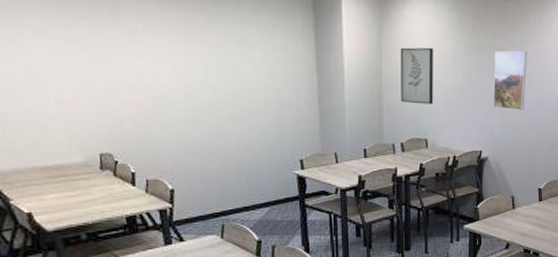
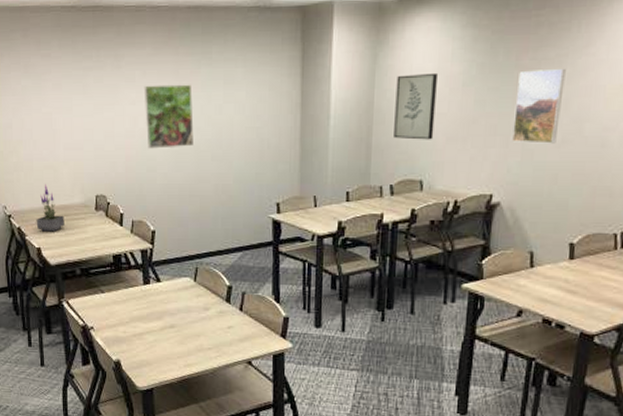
potted plant: none [23,142,62,195] -> present [36,184,64,232]
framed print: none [149,39,210,106] -> present [144,84,194,149]

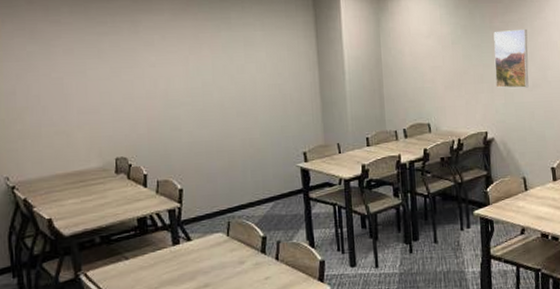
potted plant: present [36,184,64,232] -> none [46,151,80,201]
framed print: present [144,84,194,149] -> none [163,47,218,109]
wall art: present [394,72,437,140] -> none [398,33,434,90]

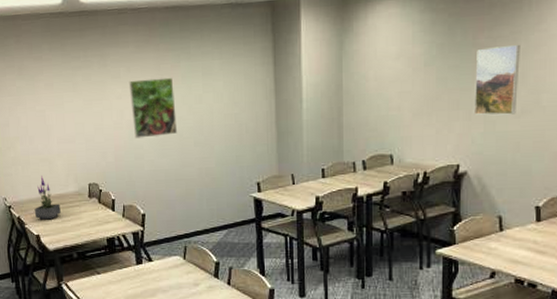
potted plant: none [46,151,80,201] -> present [34,176,61,220]
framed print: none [163,47,218,109] -> present [128,77,177,138]

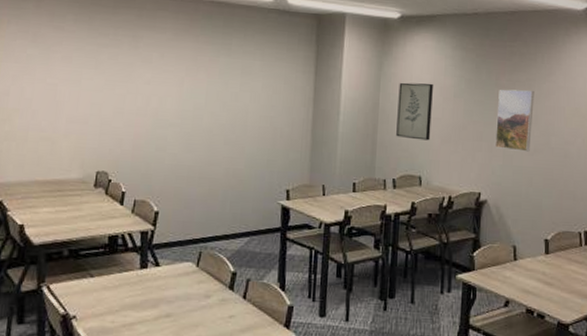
potted plant: present [34,176,61,220] -> none [22,156,57,208]
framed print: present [128,77,177,138] -> none [158,67,210,130]
wall art: none [363,54,400,118] -> present [396,82,433,141]

